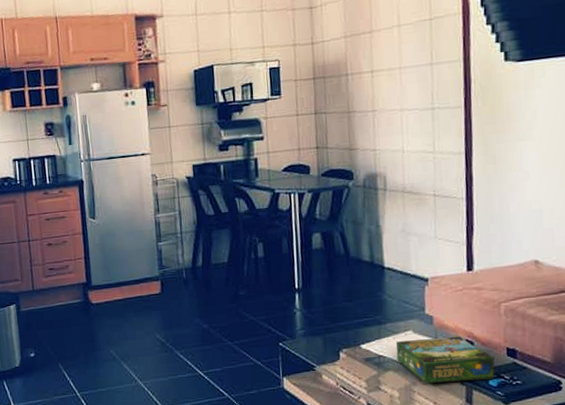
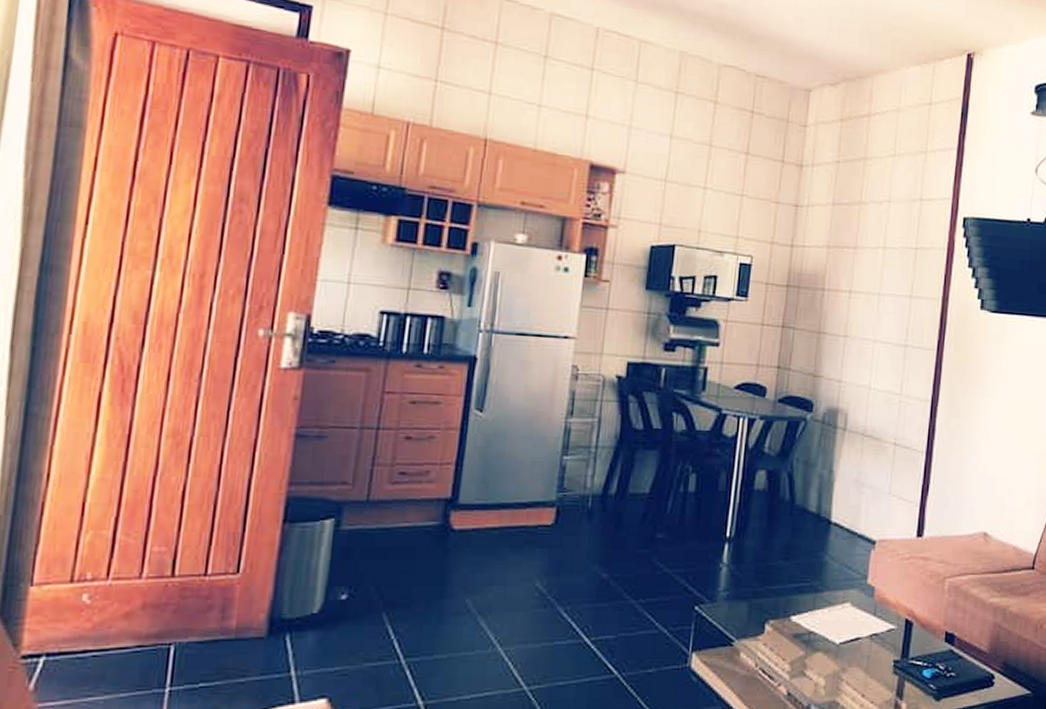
board game: present [396,337,495,383] -> none [828,615,932,670]

